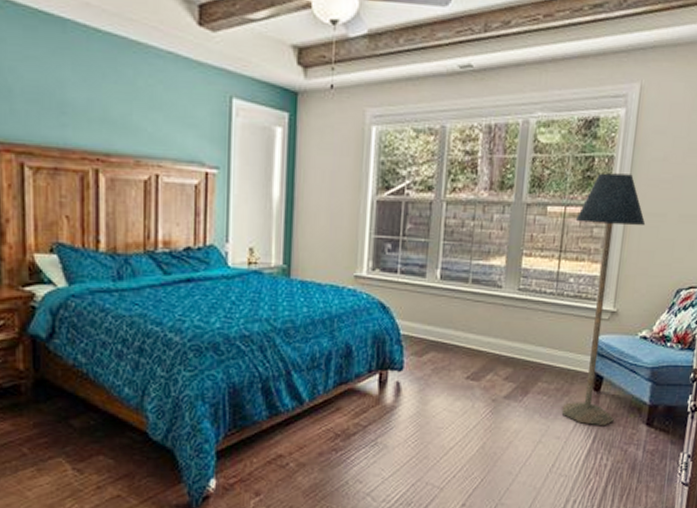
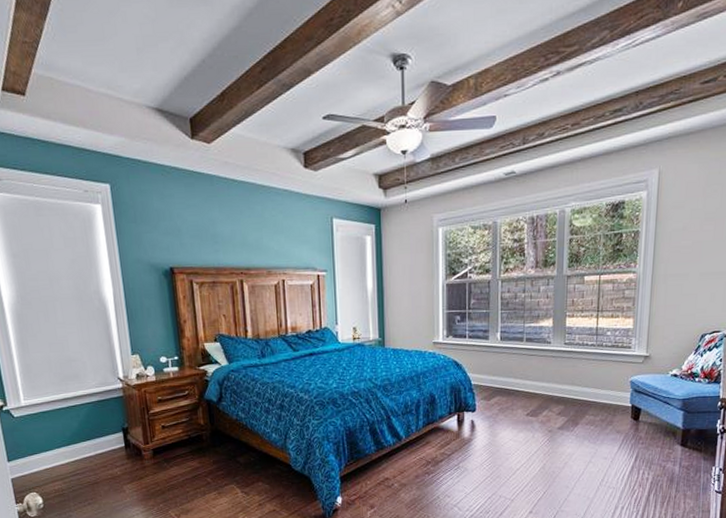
floor lamp: present [561,173,646,426] -> none [607,244,670,448]

